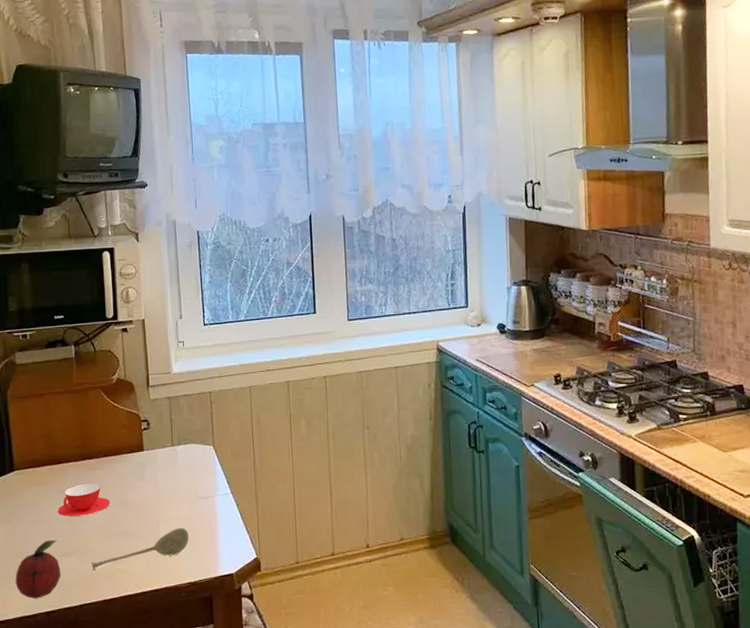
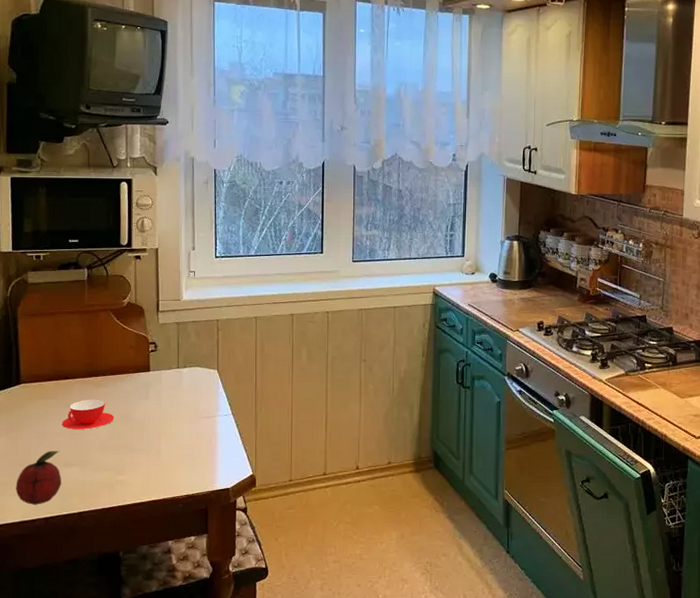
soupspoon: present [92,527,189,570] -> none [93,444,189,480]

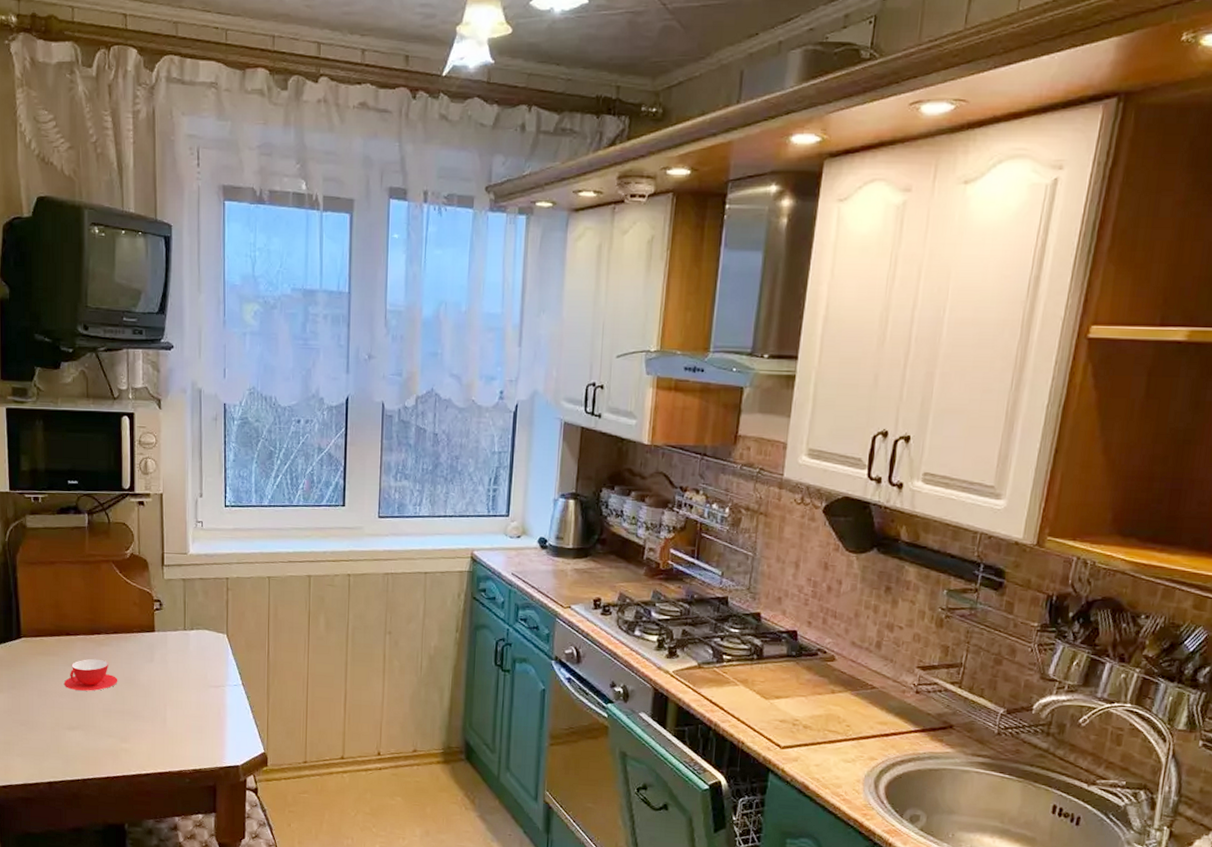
fruit: present [15,450,62,505] -> none [19,711,65,768]

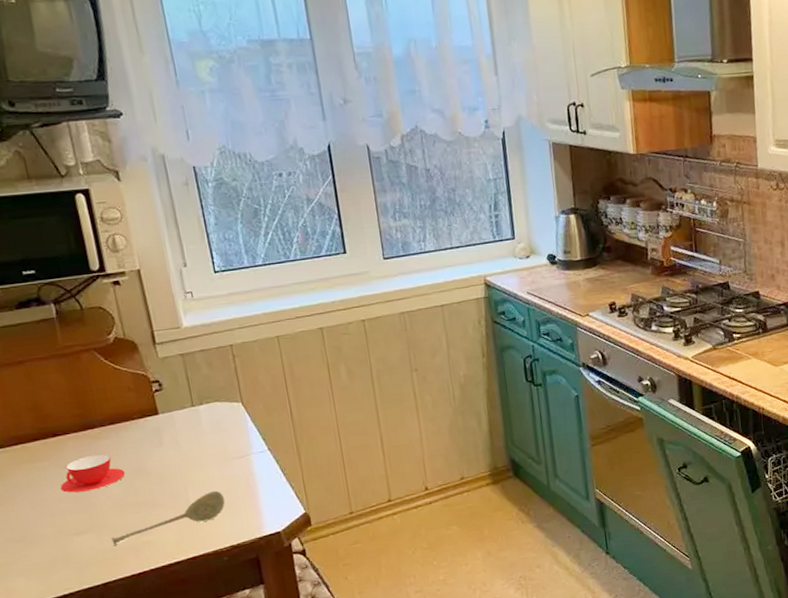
soupspoon: none [96,713,196,746] -> present [111,490,225,545]

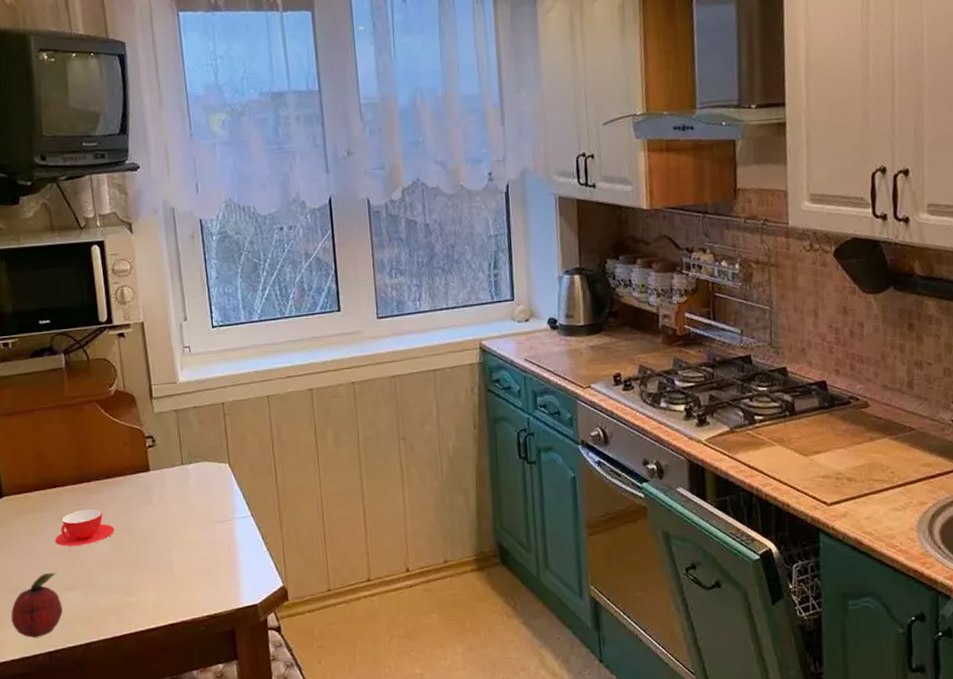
fruit: none [17,518,76,584] -> present [11,572,63,638]
soupspoon: present [111,490,225,545] -> none [97,555,206,604]

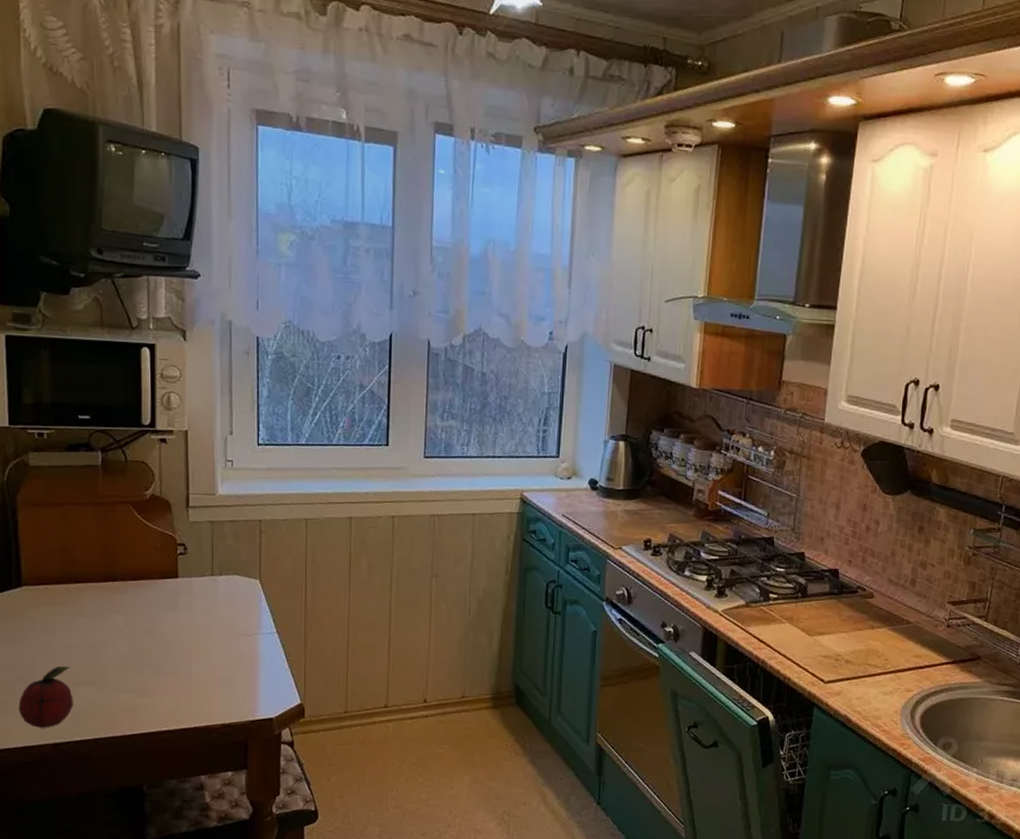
teacup: present [54,508,115,546] -> none [72,607,136,643]

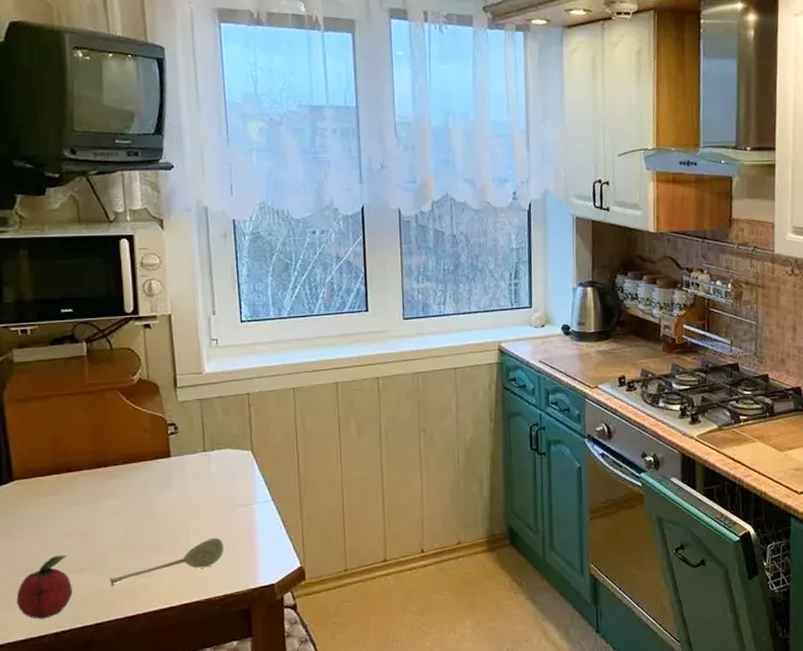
soupspoon: none [110,664,225,702] -> present [109,537,224,585]

